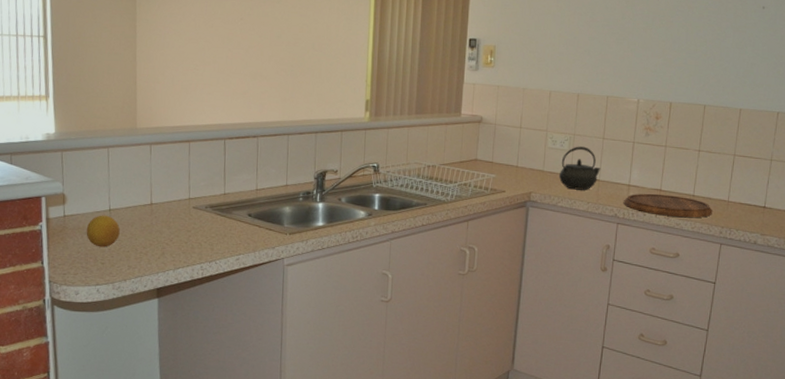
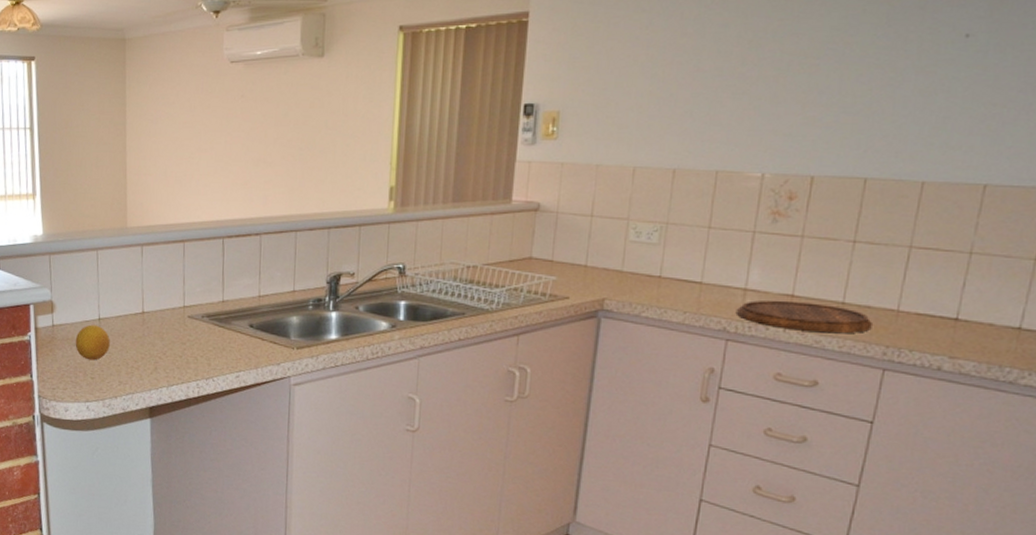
kettle: present [558,146,601,190] -> none [643,238,705,296]

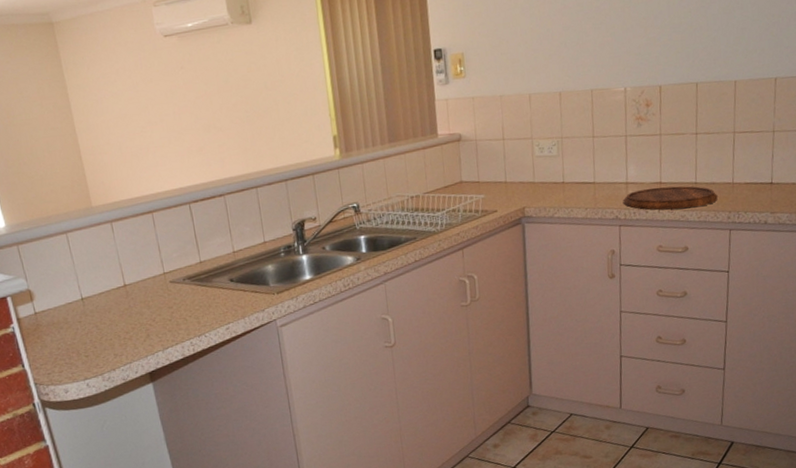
fruit: present [75,324,110,361] -> none [61,305,98,340]

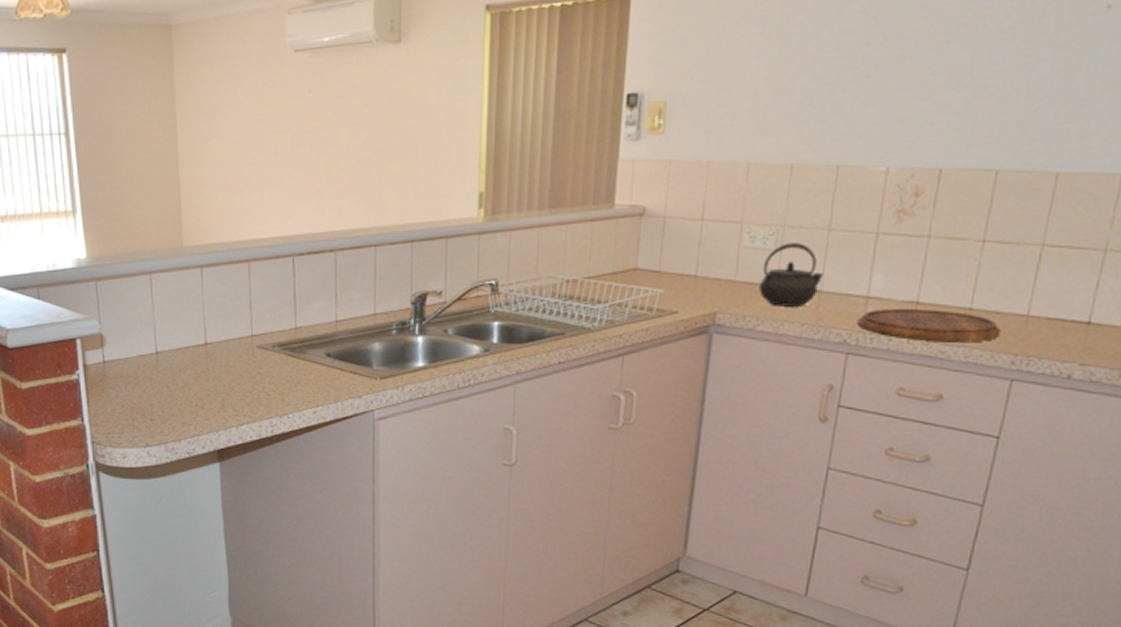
kettle: none [551,148,595,198] -> present [758,243,825,307]

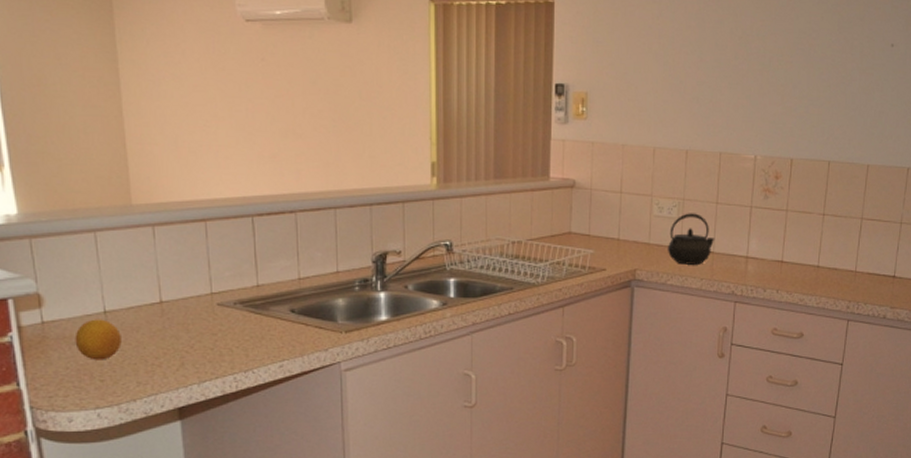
fruit: none [130,359,170,400] -> present [74,319,122,360]
cutting board: present [858,308,1001,343] -> none [742,265,839,292]

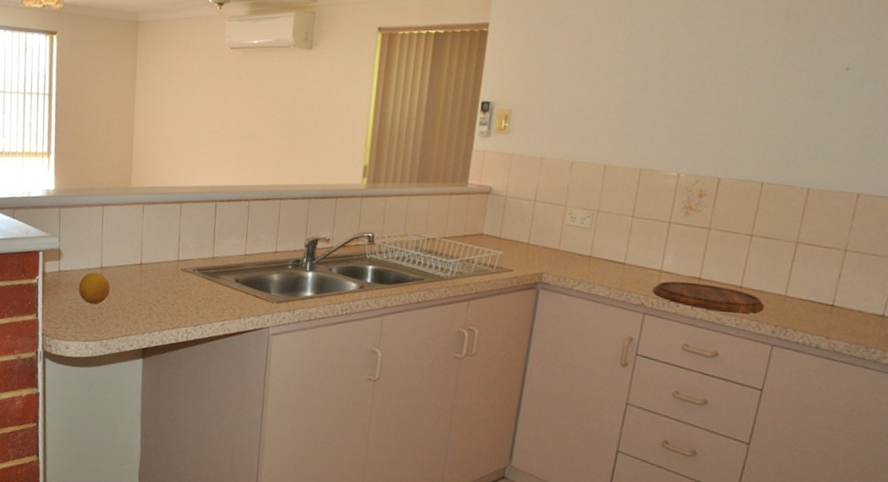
kettle: present [667,213,715,265] -> none [576,224,628,274]
cutting board: none [742,265,839,292] -> present [653,281,764,313]

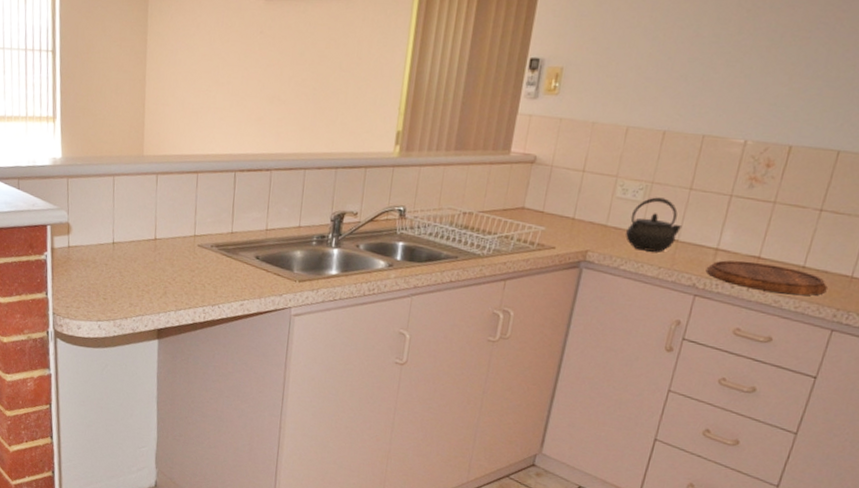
fruit: present [78,272,110,304] -> none [89,248,123,282]
kettle: none [576,224,628,274] -> present [625,197,683,252]

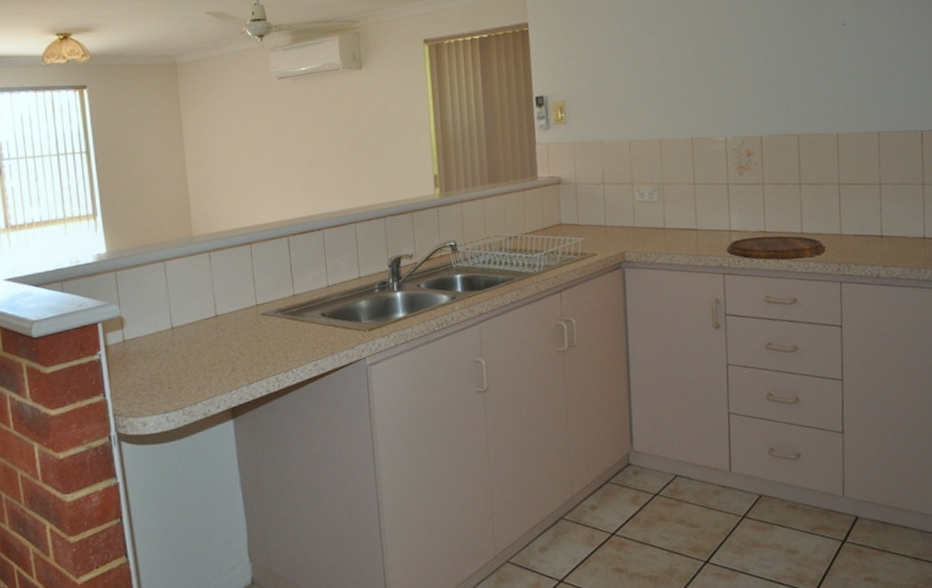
kettle: present [625,197,683,252] -> none [652,195,697,244]

